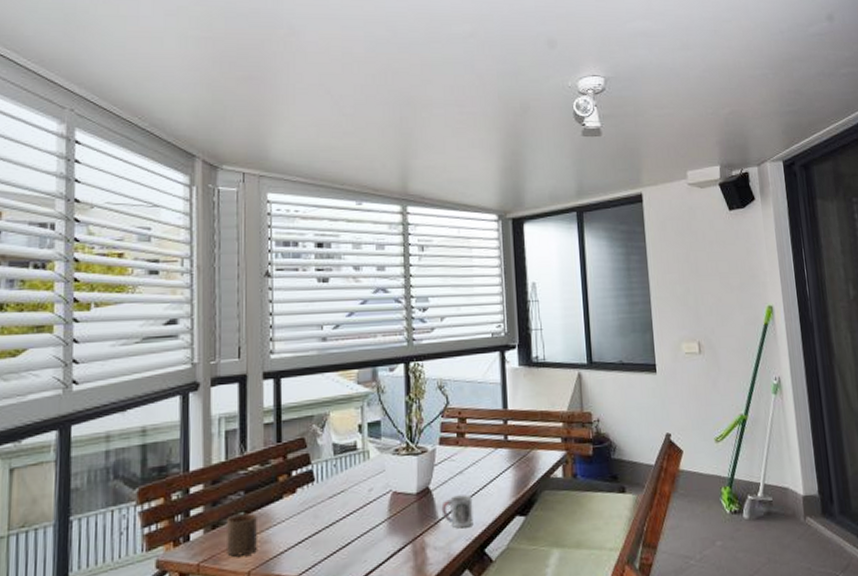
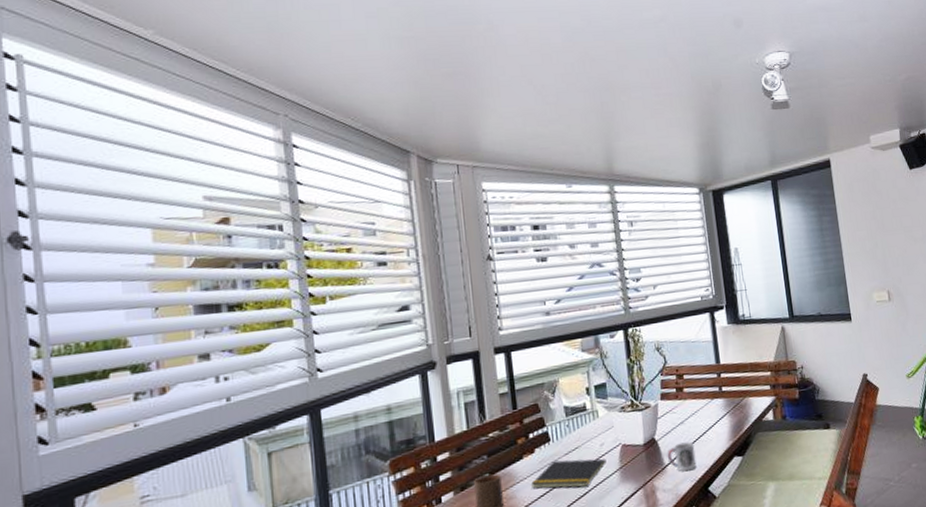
notepad: none [288,503,374,537] -> present [530,458,606,489]

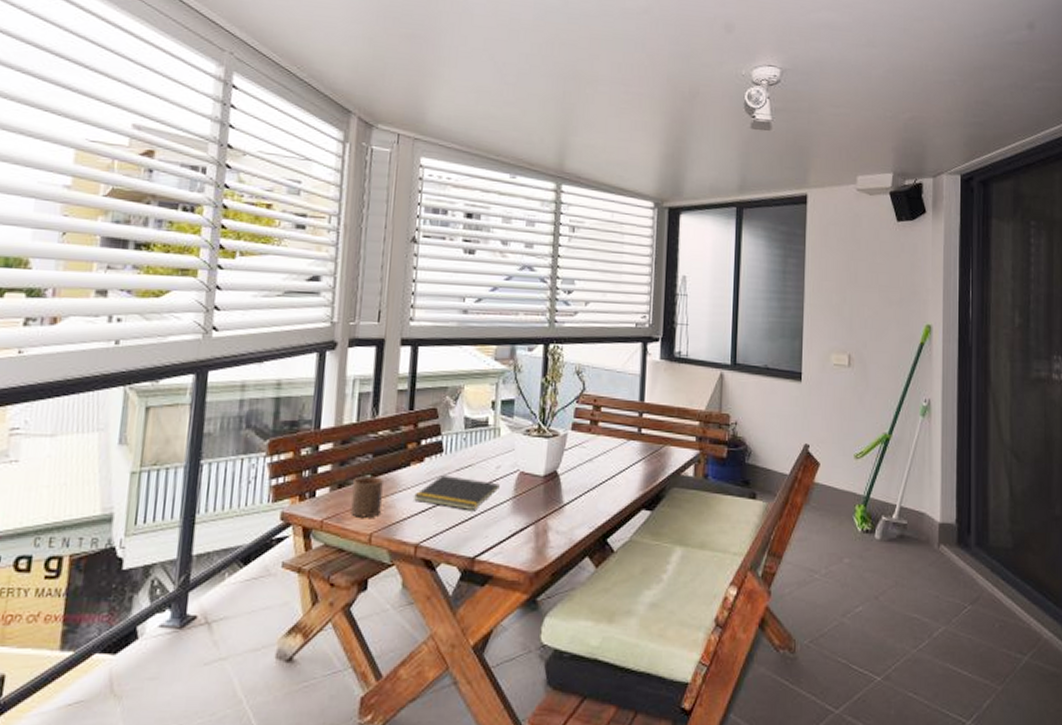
cup: present [667,442,697,472] -> none [567,482,600,516]

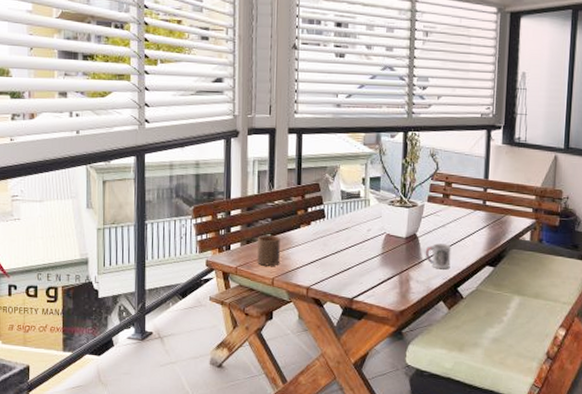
notepad: present [413,475,500,510] -> none [303,236,371,263]
cup: none [567,482,600,516] -> present [425,243,451,270]

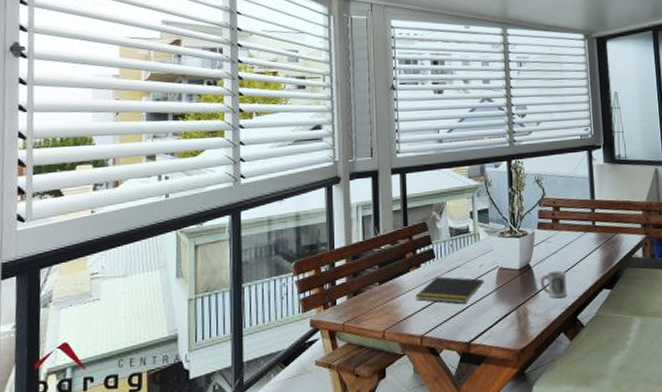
cup: present [257,235,280,266] -> none [365,283,390,318]
notepad: none [303,236,371,263] -> present [414,276,484,304]

